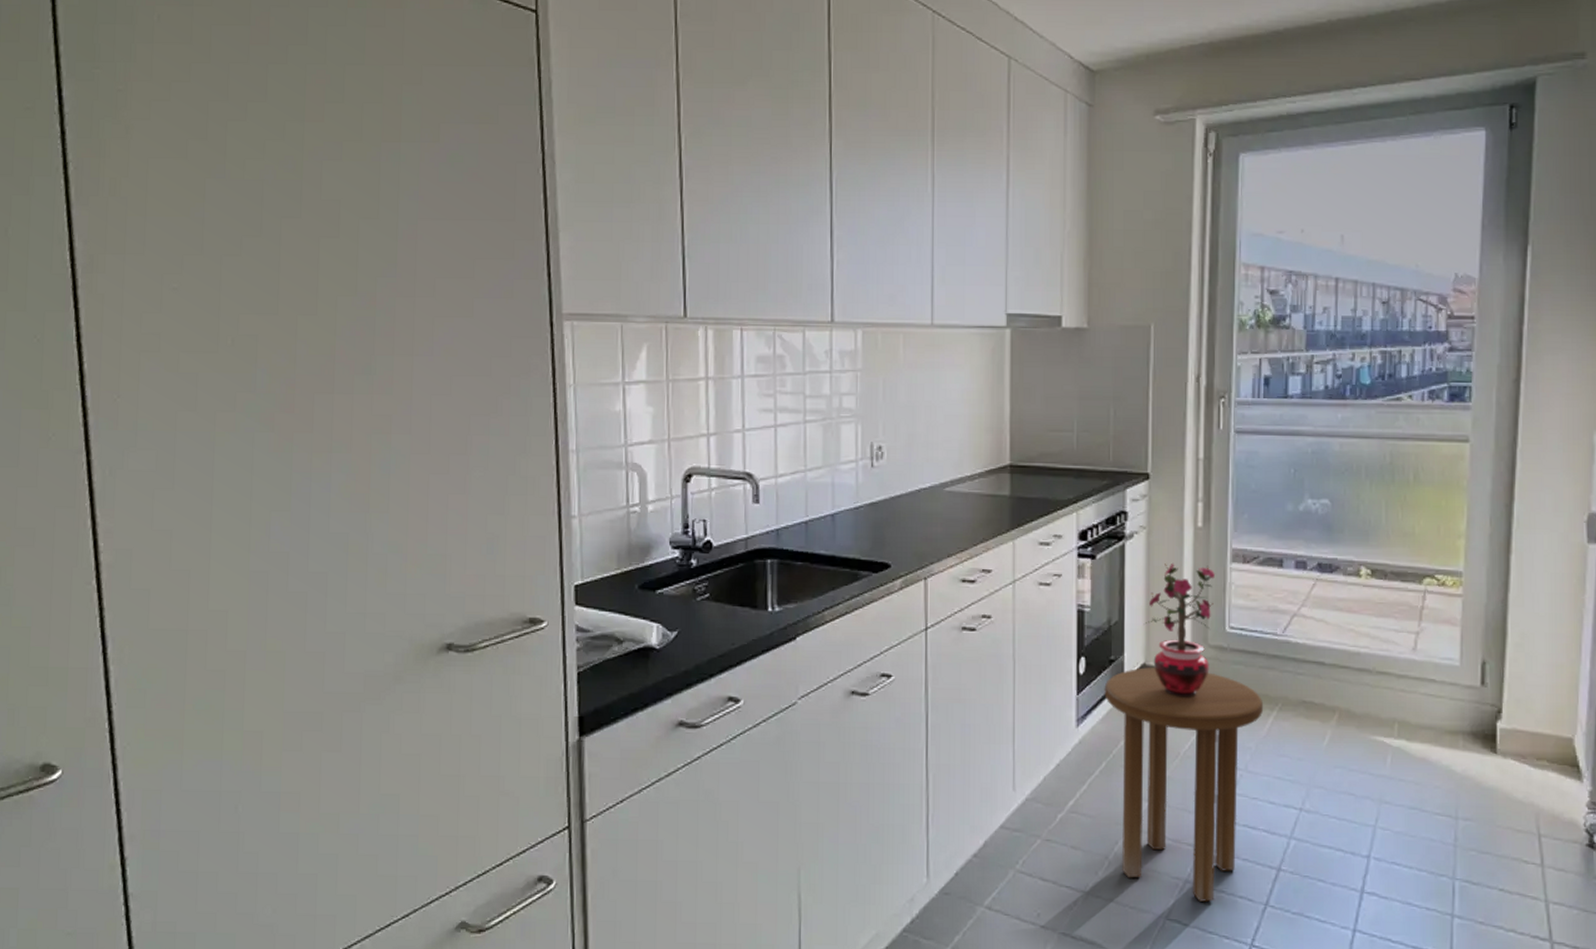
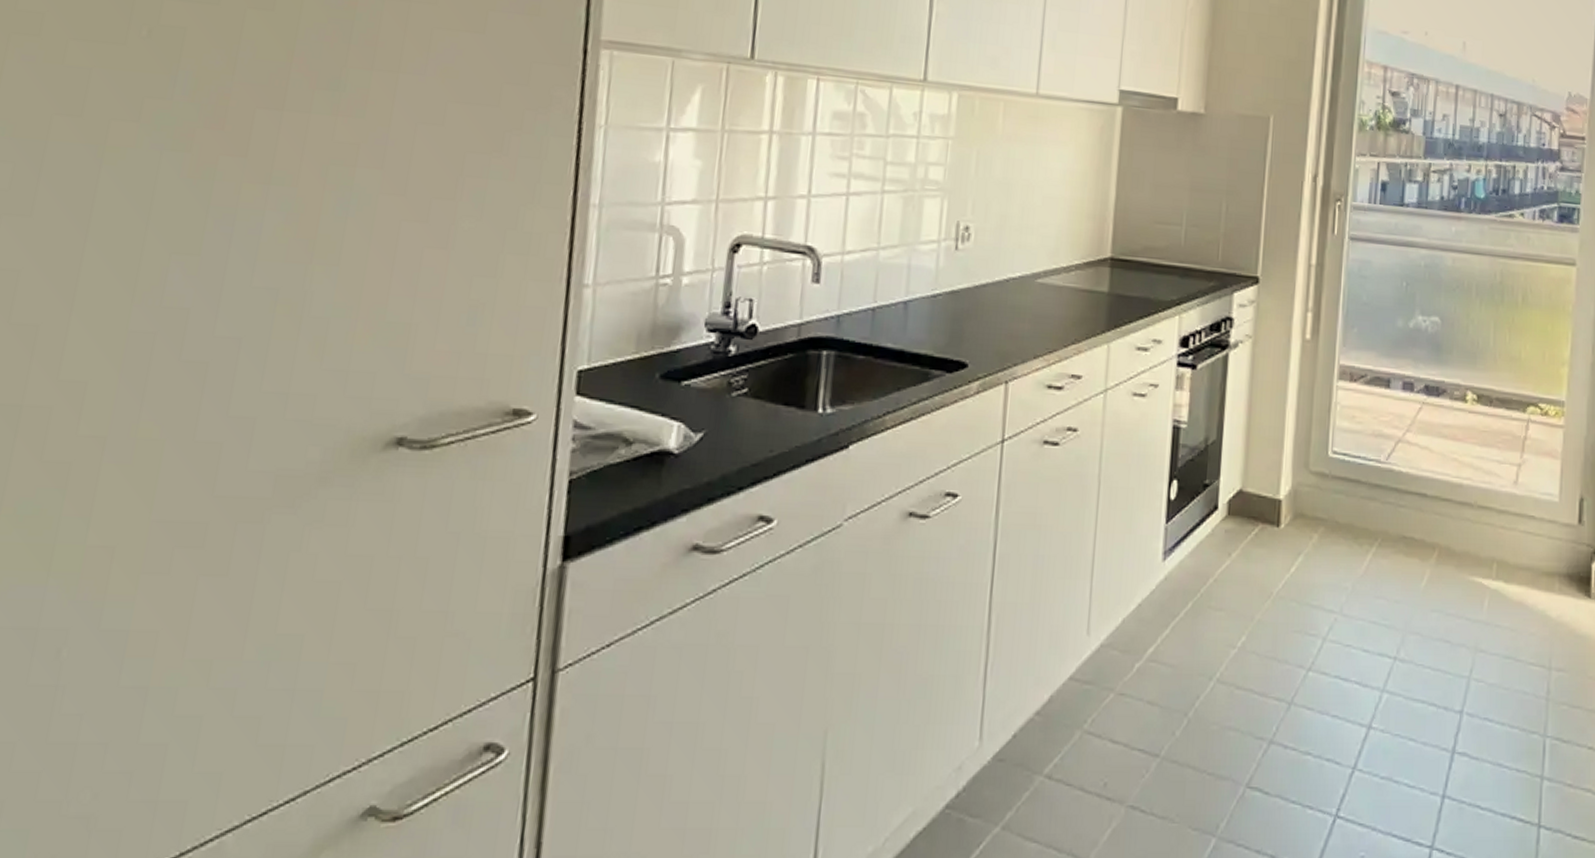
side table: present [1104,667,1264,902] -> none [1195,494,1363,766]
potted plant: present [1143,562,1215,697] -> none [1242,377,1320,529]

